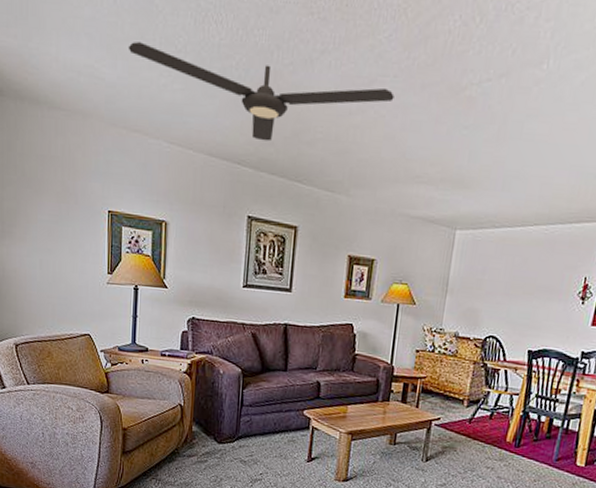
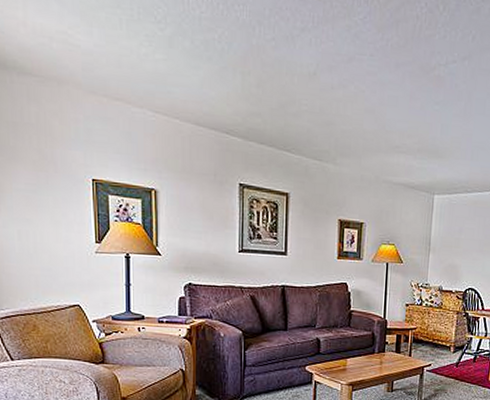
ceiling fan: present [128,42,394,142] -> none [103,10,372,113]

